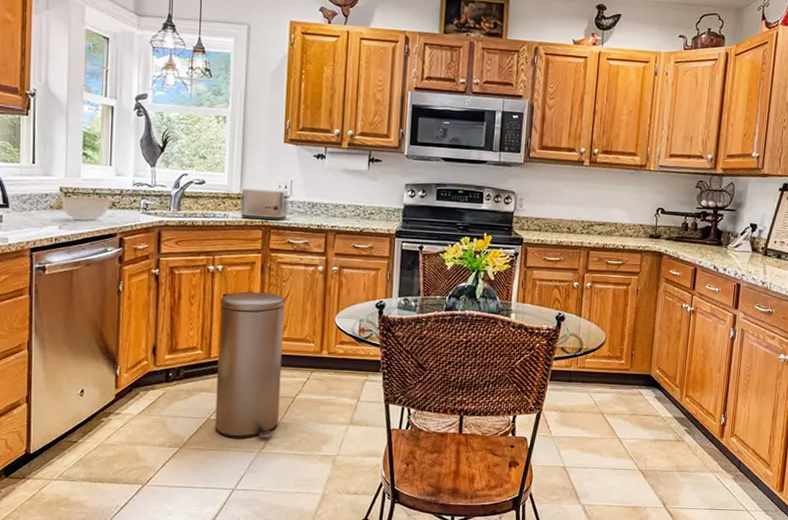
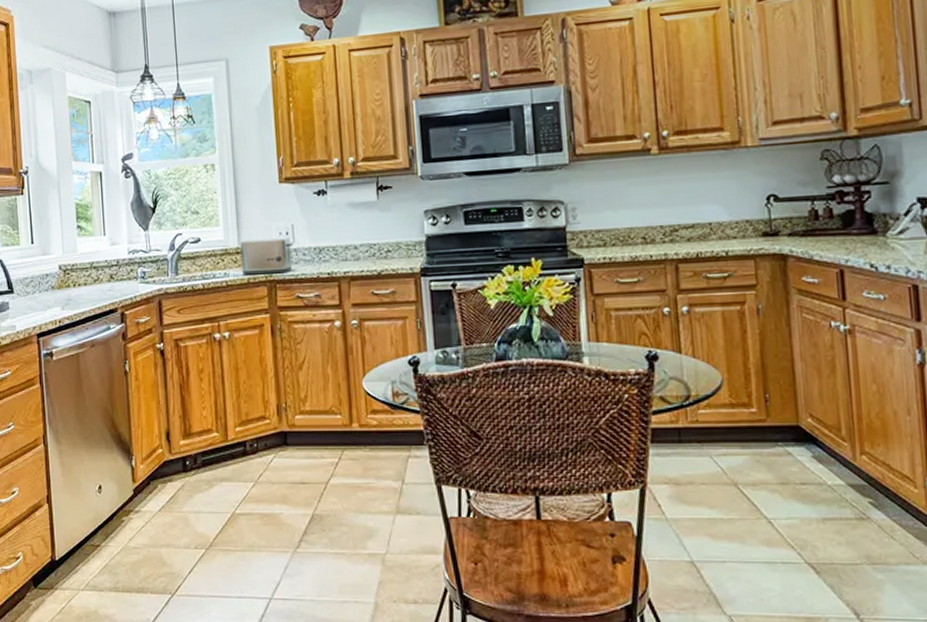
bowl: present [60,196,110,221] -> none [60,271,108,299]
pedal bin: present [215,291,285,439] -> none [230,358,312,537]

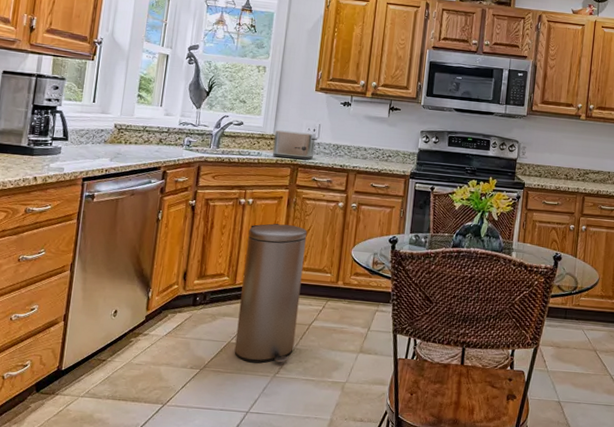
pedal bin: none [230,358,312,537] -> present [234,223,307,363]

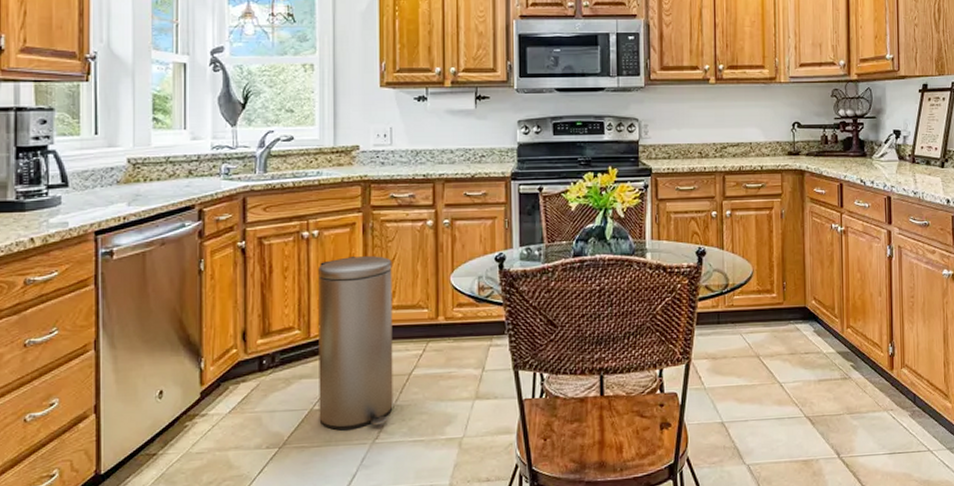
toaster: present [272,130,317,160] -> none [335,140,390,175]

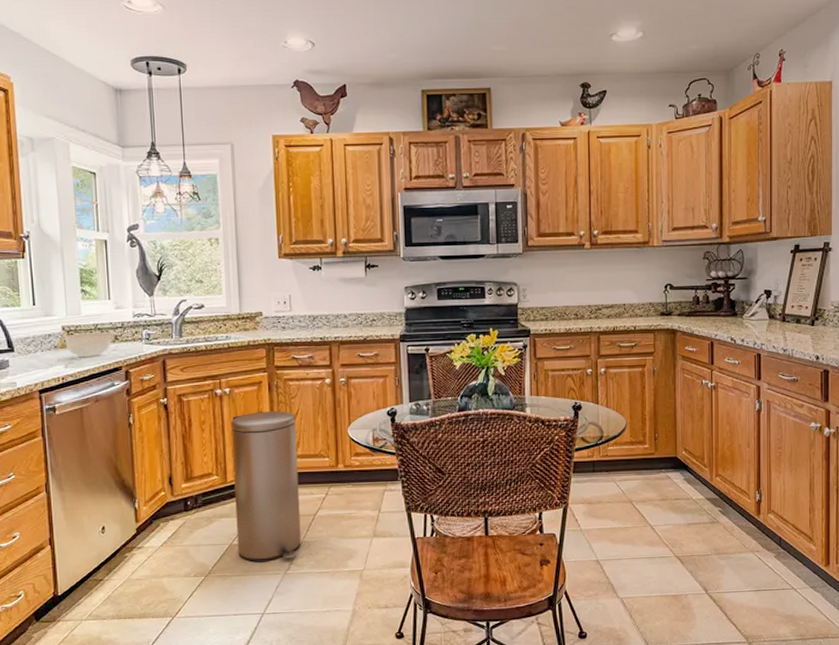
bowl: none [128,166,185,195] -> present [64,332,112,358]

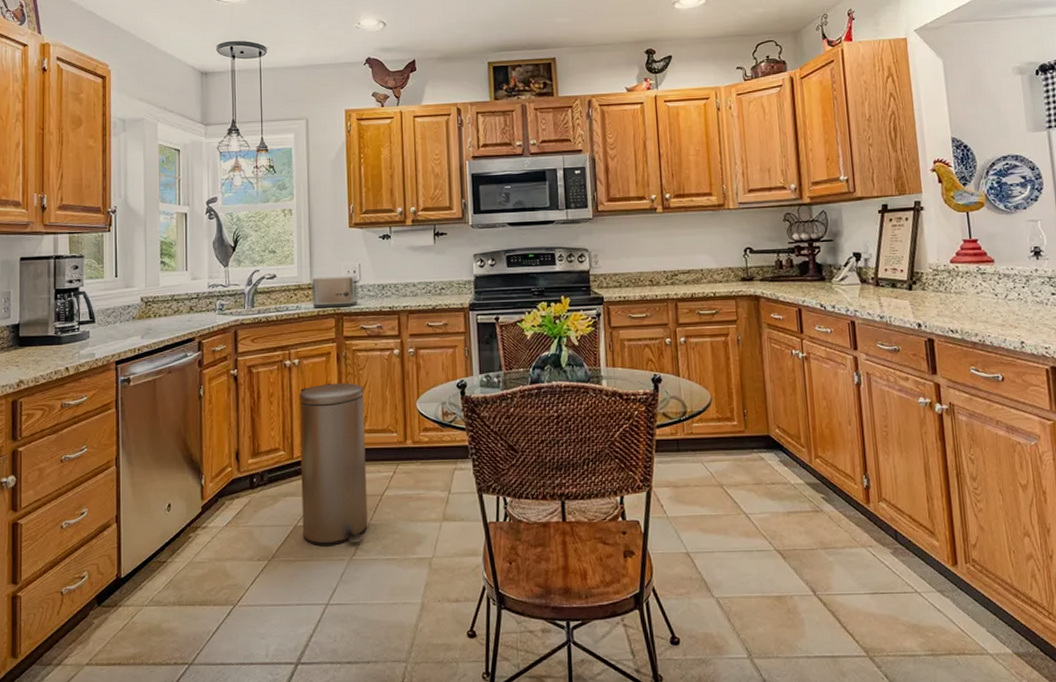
bowl: present [64,332,112,358] -> none [142,303,187,329]
toaster: none [241,306,290,339] -> present [311,275,359,308]

